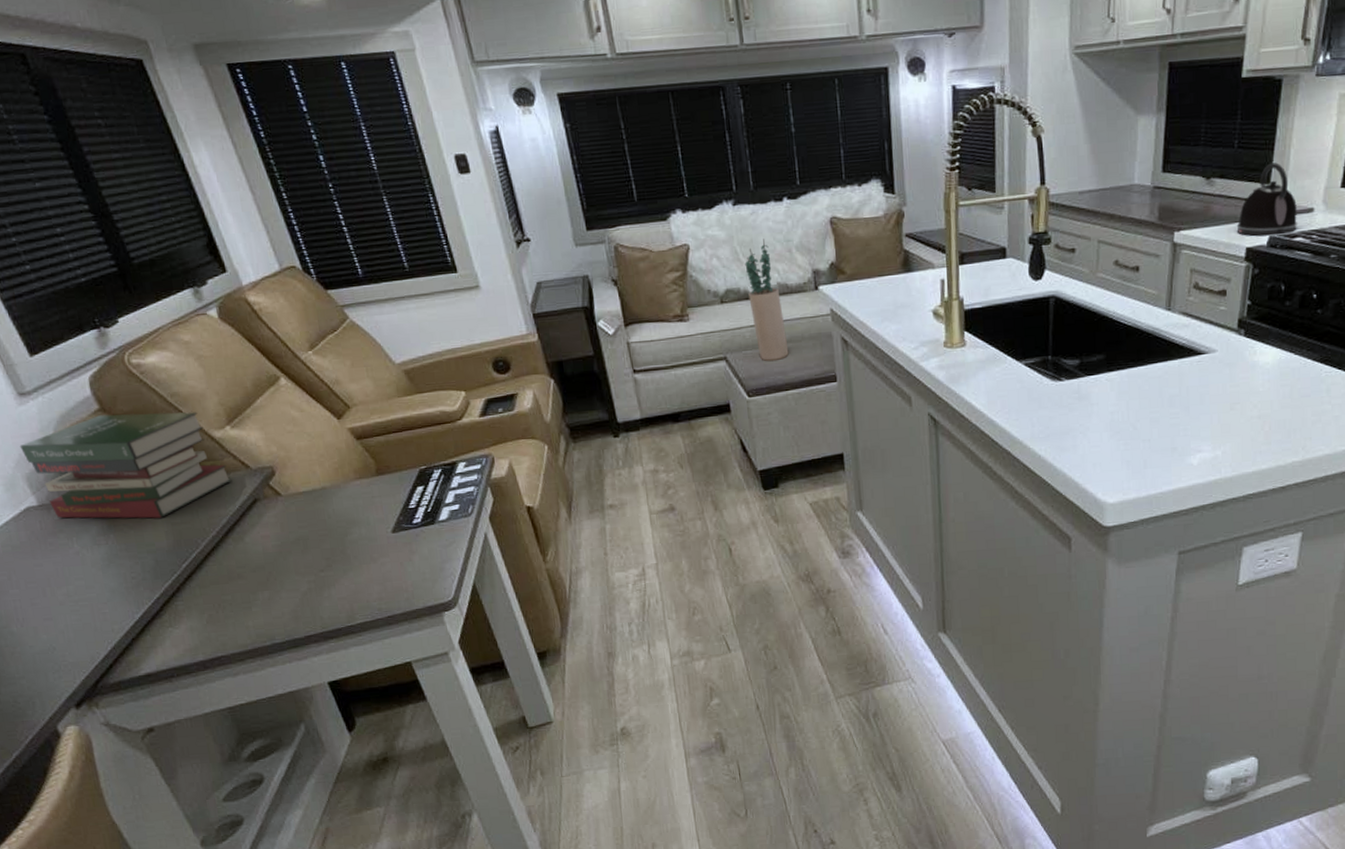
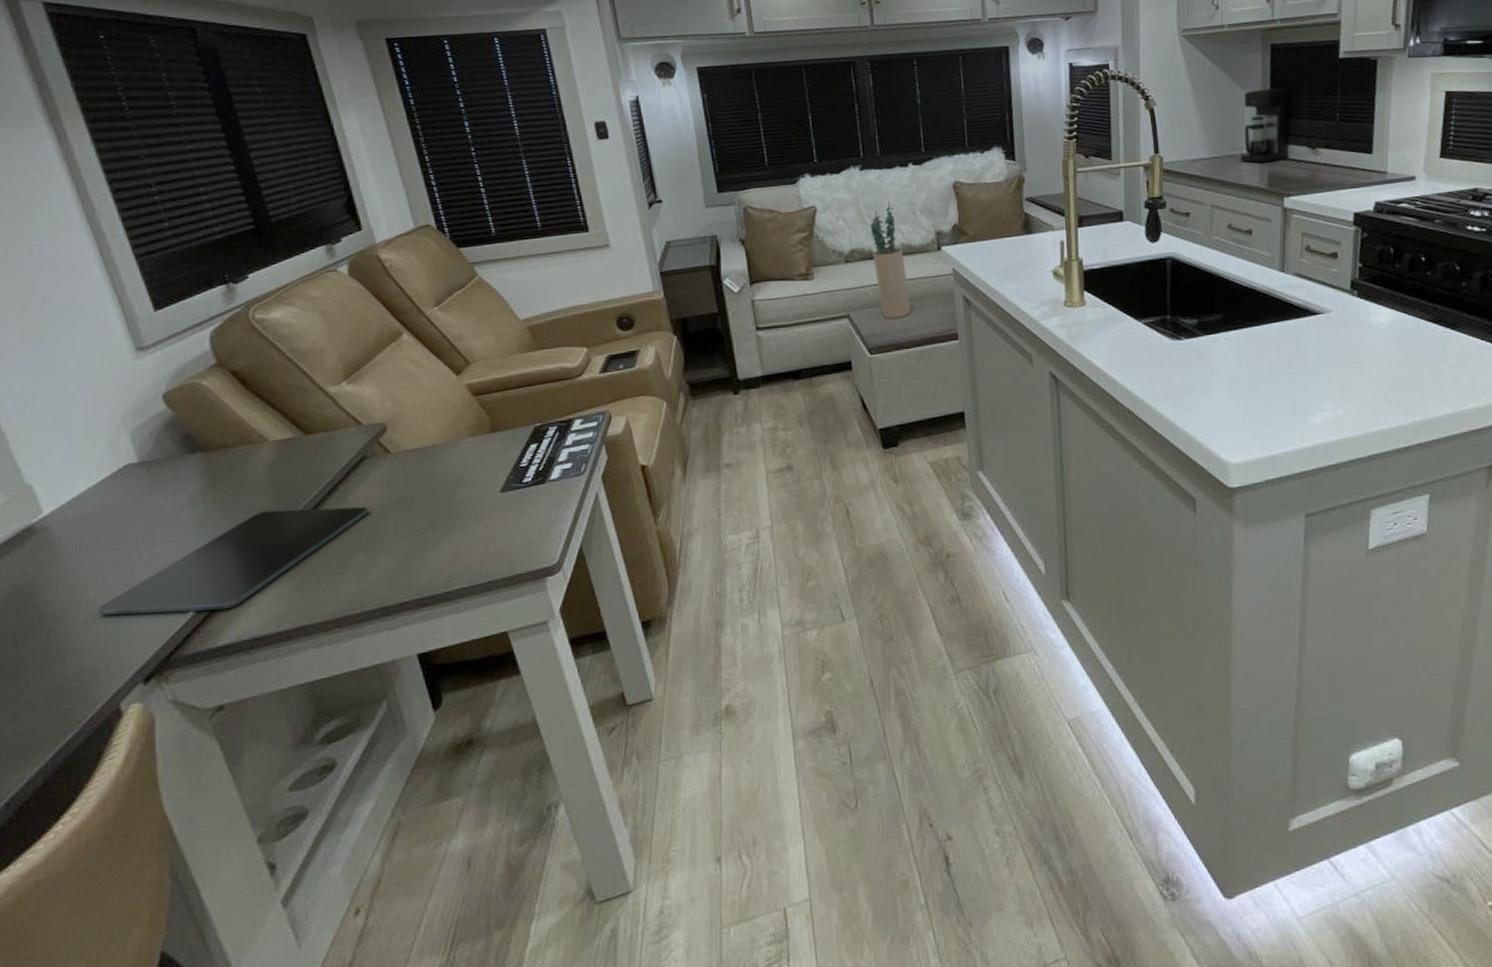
books: present [19,412,232,519] -> none [129,367,342,477]
tablet: none [22,547,267,647] -> present [98,507,368,615]
coffee maker: none [1130,111,1185,195] -> present [1240,87,1289,163]
kettle: present [1236,162,1297,237] -> none [1343,134,1401,203]

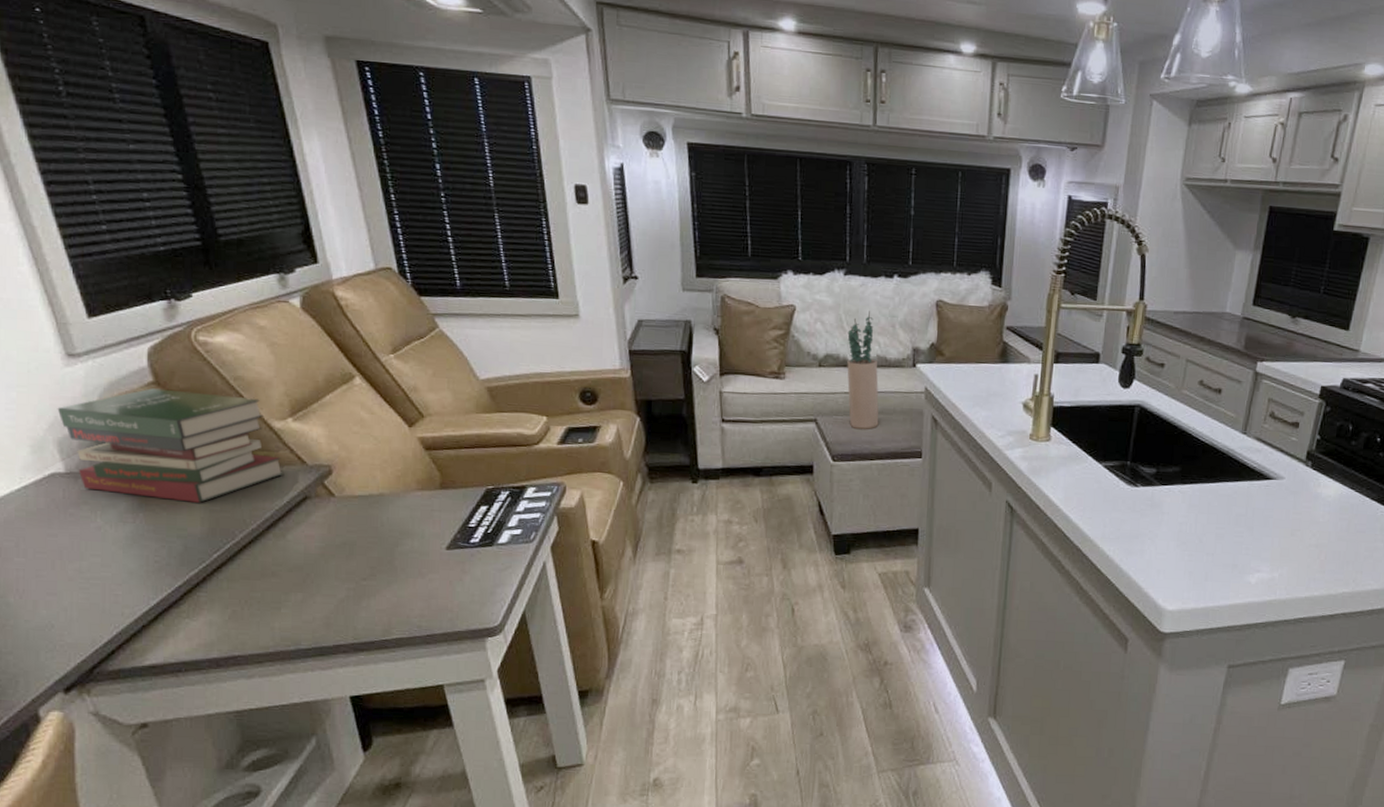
tablet: present [98,507,368,615] -> none [17,538,308,631]
books: none [129,367,342,477] -> present [57,388,285,503]
coffee maker: present [1240,87,1289,163] -> none [1221,250,1279,325]

